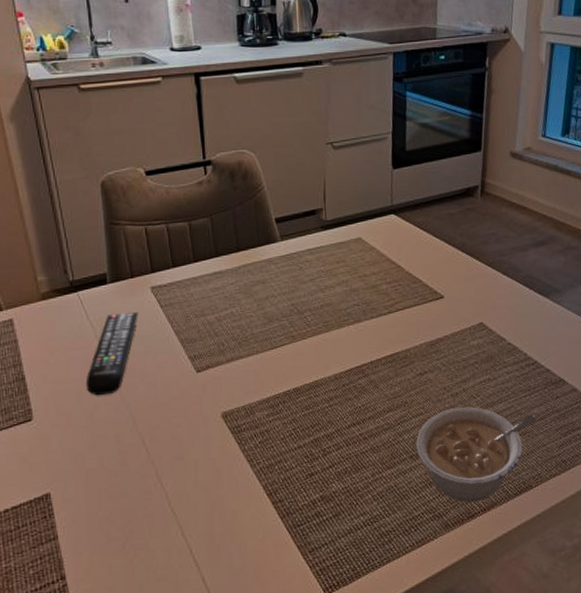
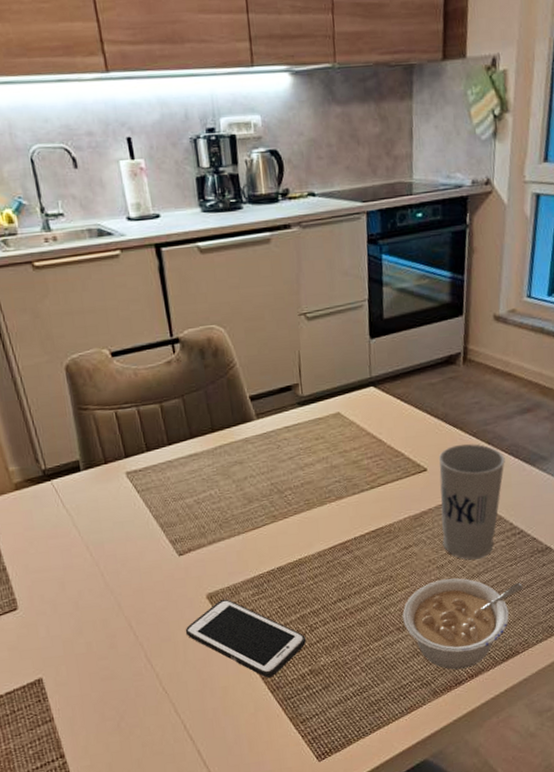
remote control: present [85,311,138,396] -> none [67,497,116,583]
cell phone: none [198,418,318,503] -> present [185,598,306,678]
cup: none [455,273,520,389] -> present [438,443,505,560]

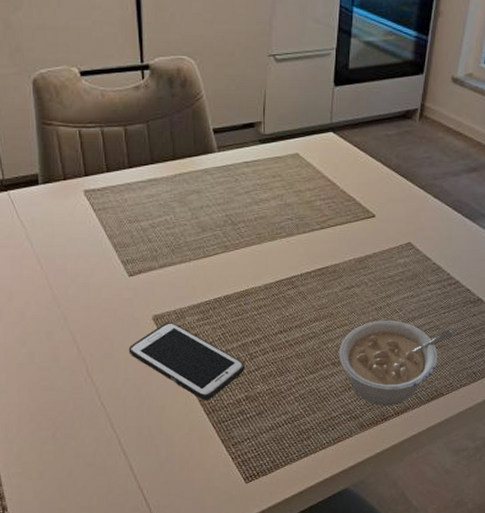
cup: present [438,443,505,560] -> none [383,195,449,305]

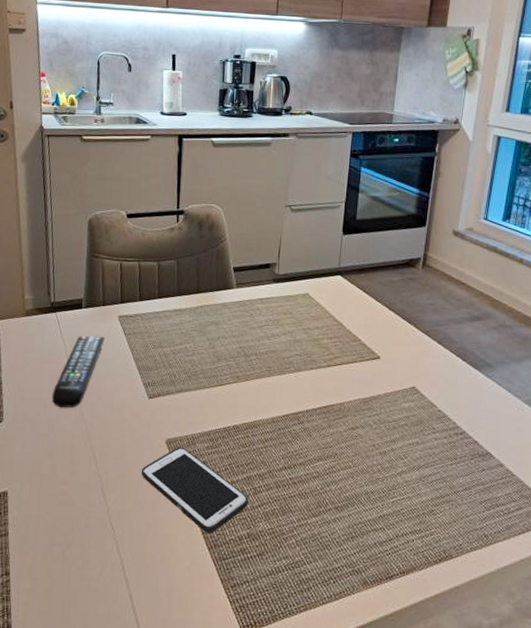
remote control: none [16,214,71,294] -> present [51,336,105,408]
legume: present [339,320,453,406] -> none [342,466,461,563]

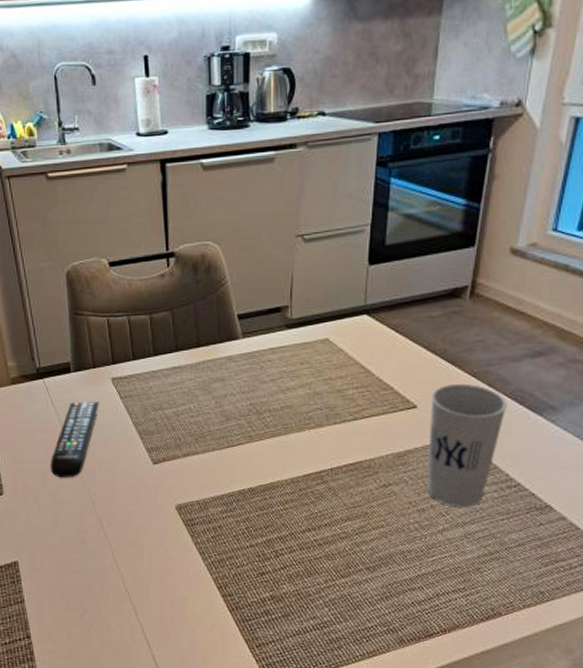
cell phone: present [141,446,248,533] -> none [152,512,270,596]
cup: none [387,339,453,452] -> present [426,383,507,508]

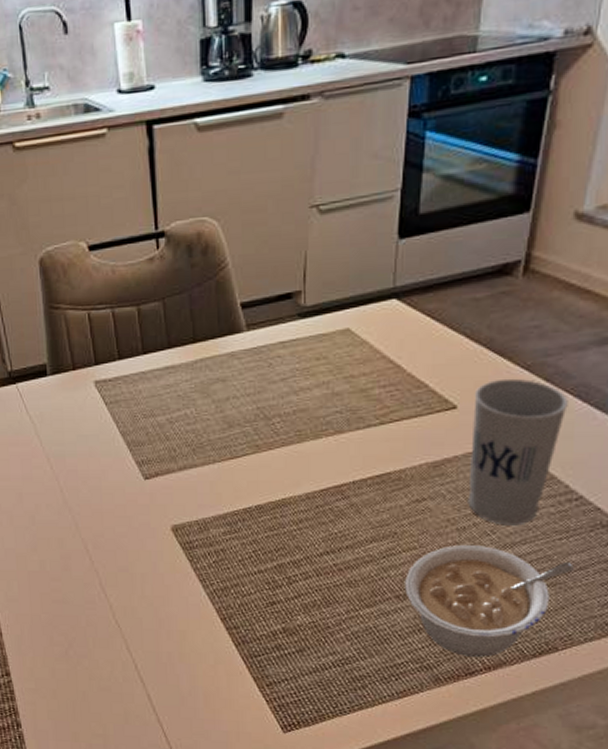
remote control: present [50,401,99,478] -> none [26,408,81,497]
legume: none [374,524,514,621] -> present [405,545,574,657]

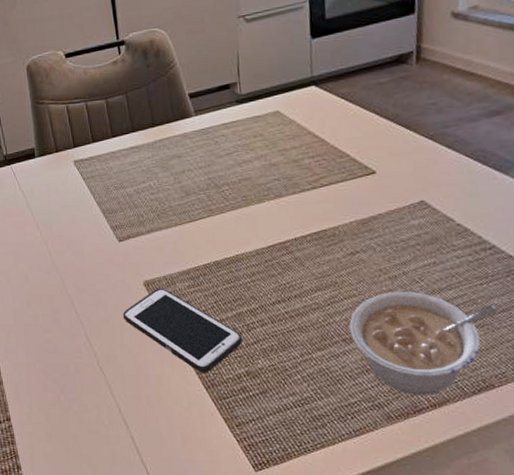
cell phone: none [144,533,281,629] -> present [122,288,242,373]
cup: present [468,378,568,526] -> none [388,146,470,273]

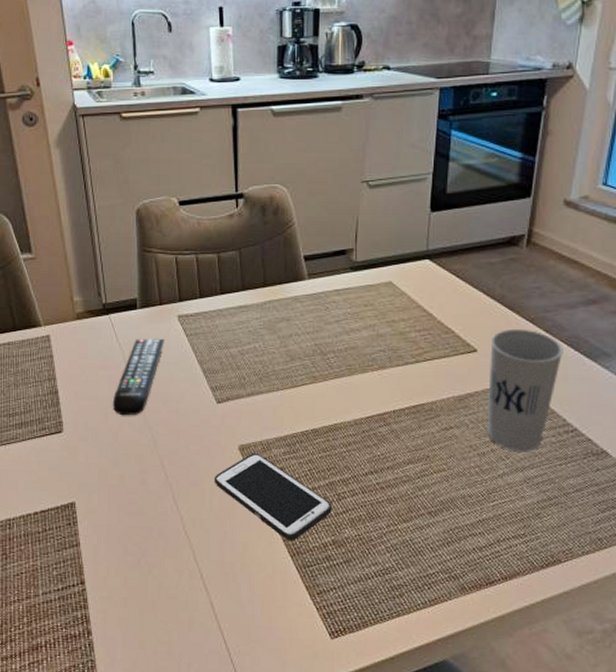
remote control: none [20,183,64,259] -> present [112,338,164,416]
legume: present [349,292,498,395] -> none [436,468,572,568]
cup: none [388,146,470,273] -> present [486,328,563,452]

